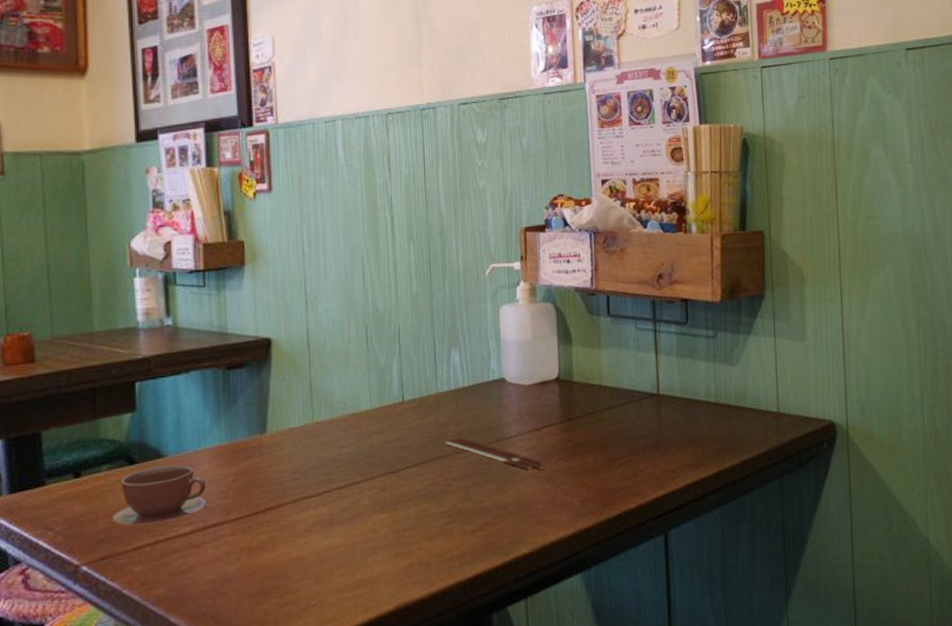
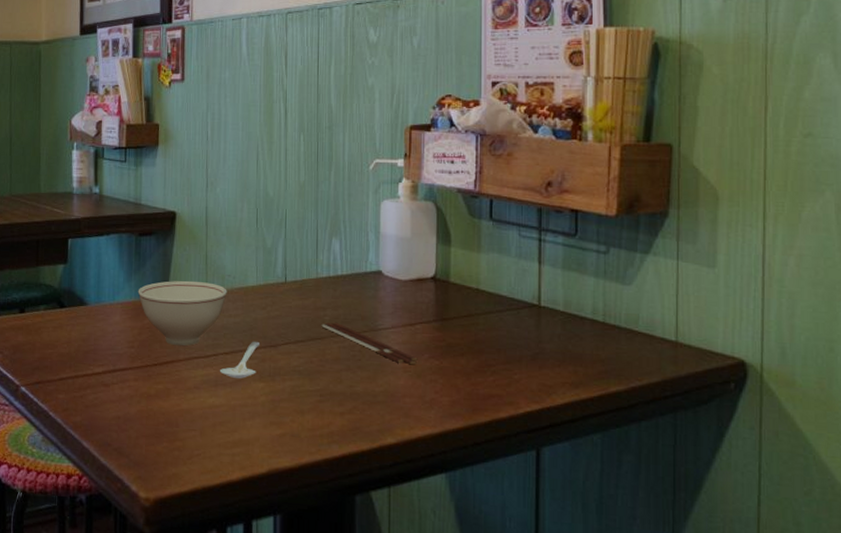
teacup: present [111,464,209,526] -> none [44,312,118,361]
bowl: none [229,412,338,488] -> present [137,281,227,346]
stirrer: none [333,469,379,514] -> present [219,341,261,379]

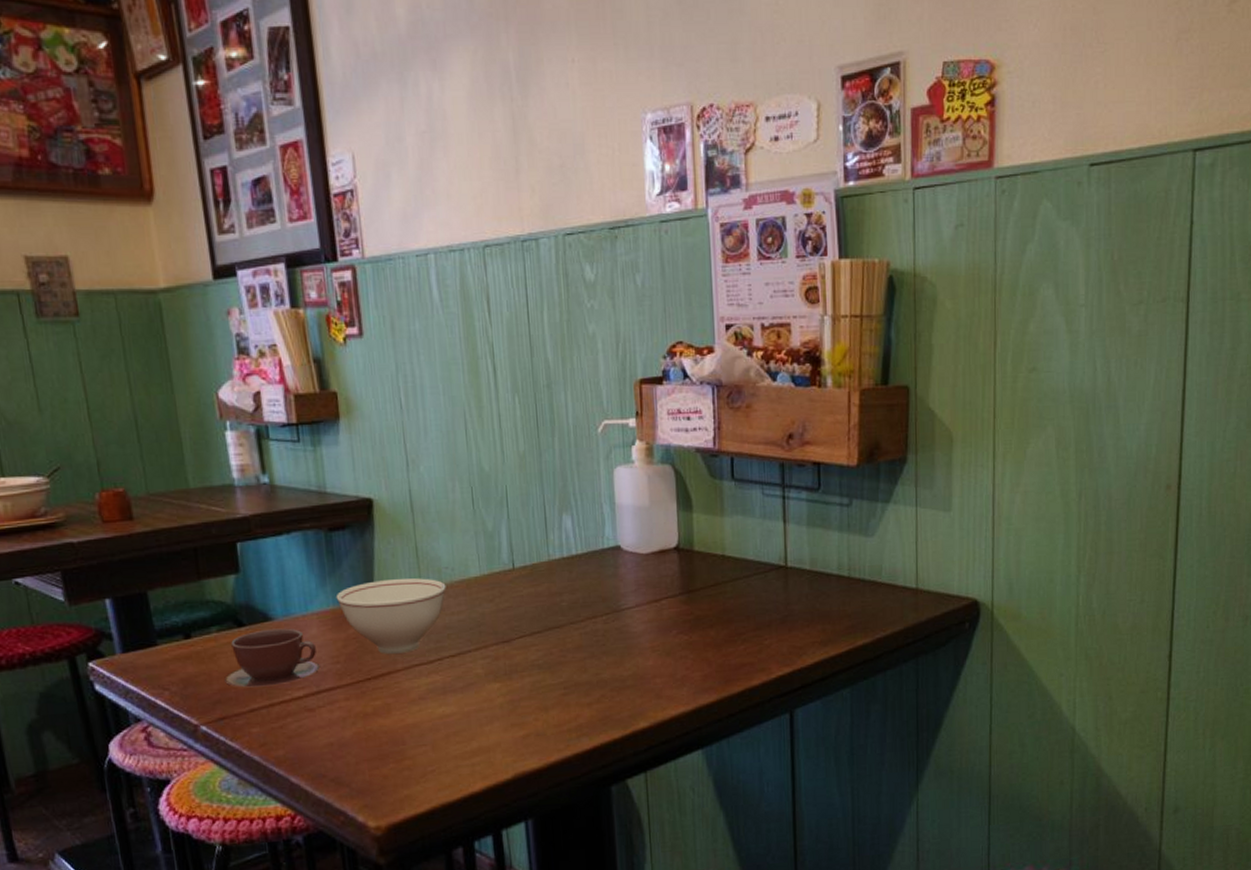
teacup: none [44,312,118,361] -> present [224,628,321,688]
stirrer: present [219,341,261,379] -> none [446,638,492,682]
chopsticks: present [321,321,418,365] -> none [558,607,666,644]

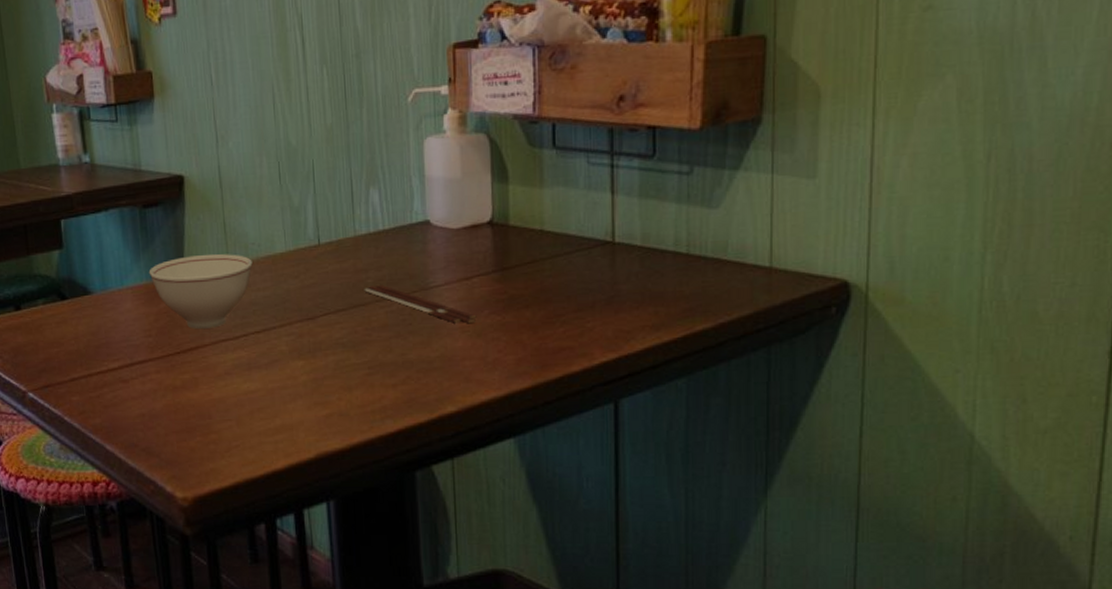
teacup: present [224,628,321,688] -> none [49,301,134,358]
chopsticks: none [558,607,666,644] -> present [364,284,477,324]

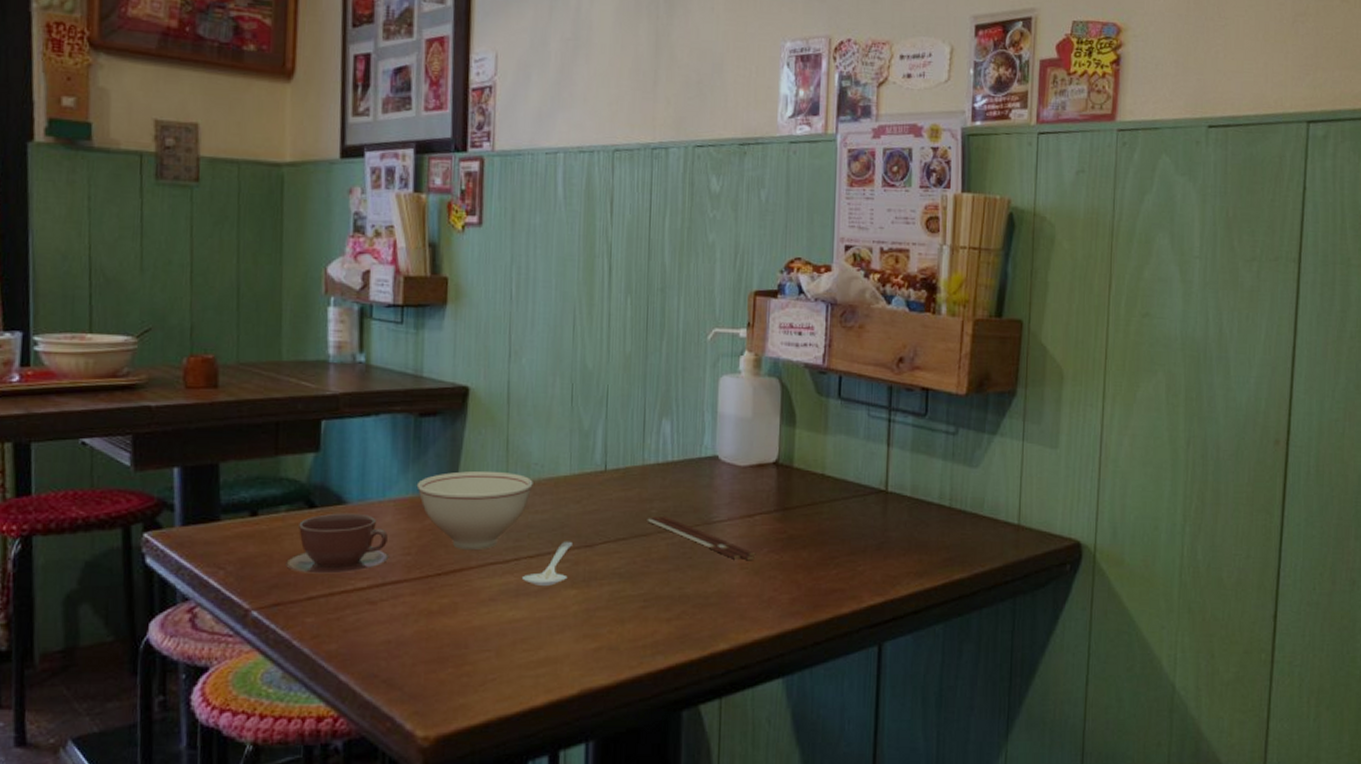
teacup: none [49,301,134,358] -> present [286,513,390,574]
stirrer: none [251,315,296,359] -> present [521,541,574,586]

